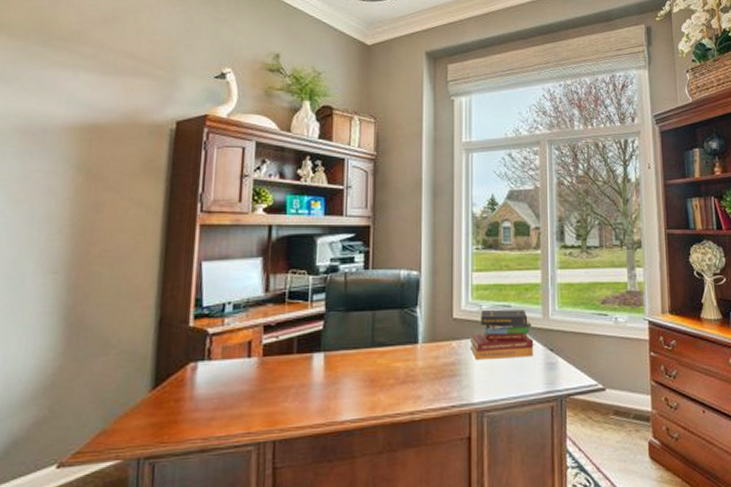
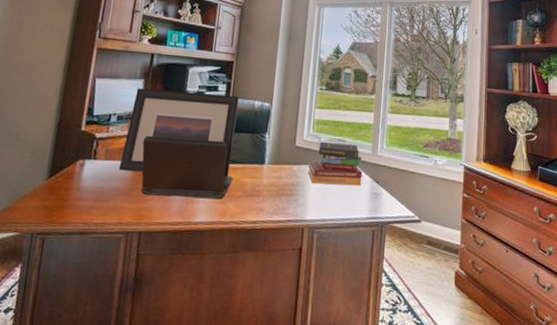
picture frame: none [240,266,381,370] -> present [118,88,239,177]
laptop computer: none [268,321,383,396] -> present [141,135,234,200]

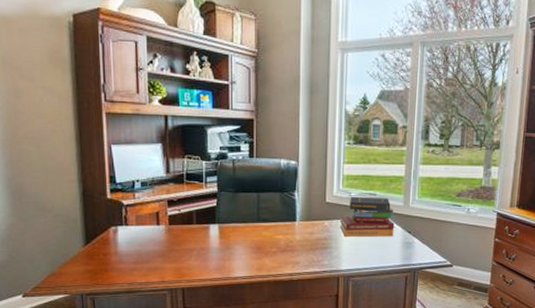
picture frame: present [118,88,239,177] -> none [152,152,263,235]
laptop computer: present [141,135,234,200] -> none [171,199,267,256]

